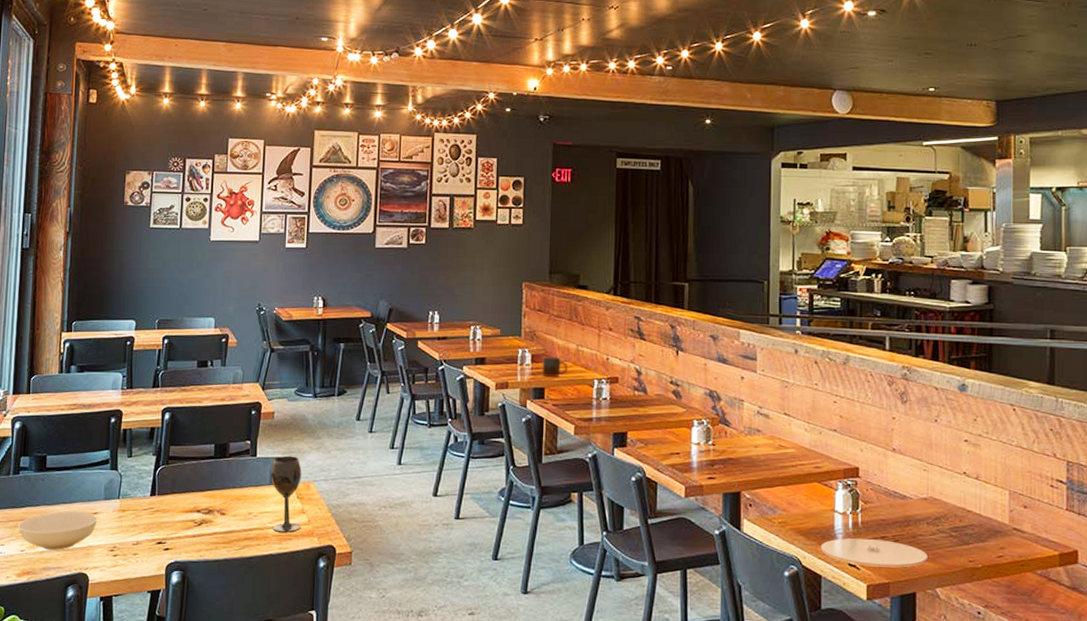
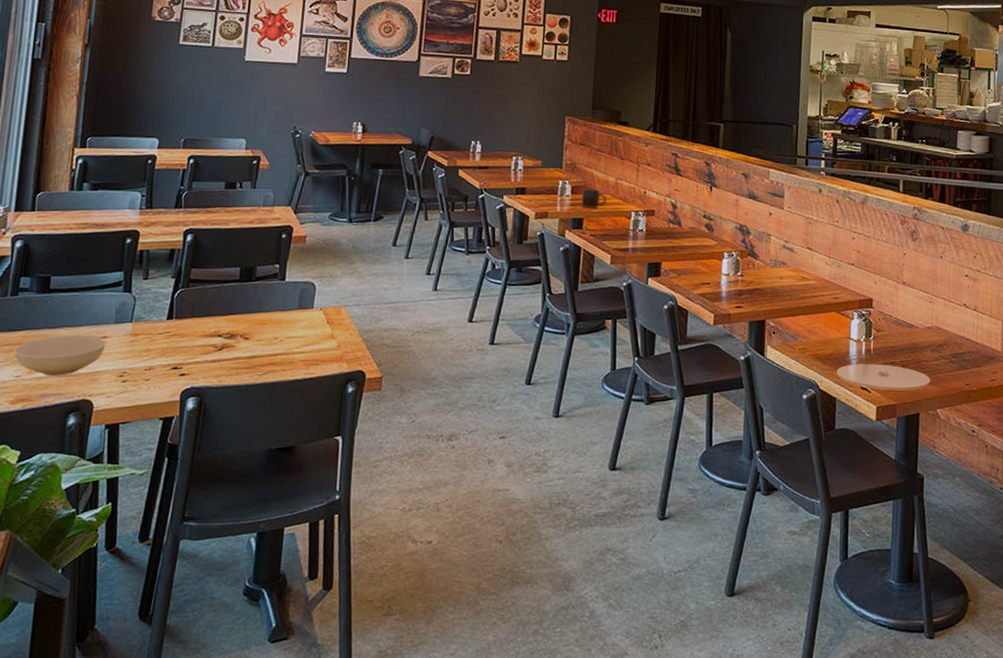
wine glass: present [271,456,302,533] -> none [300,280,333,358]

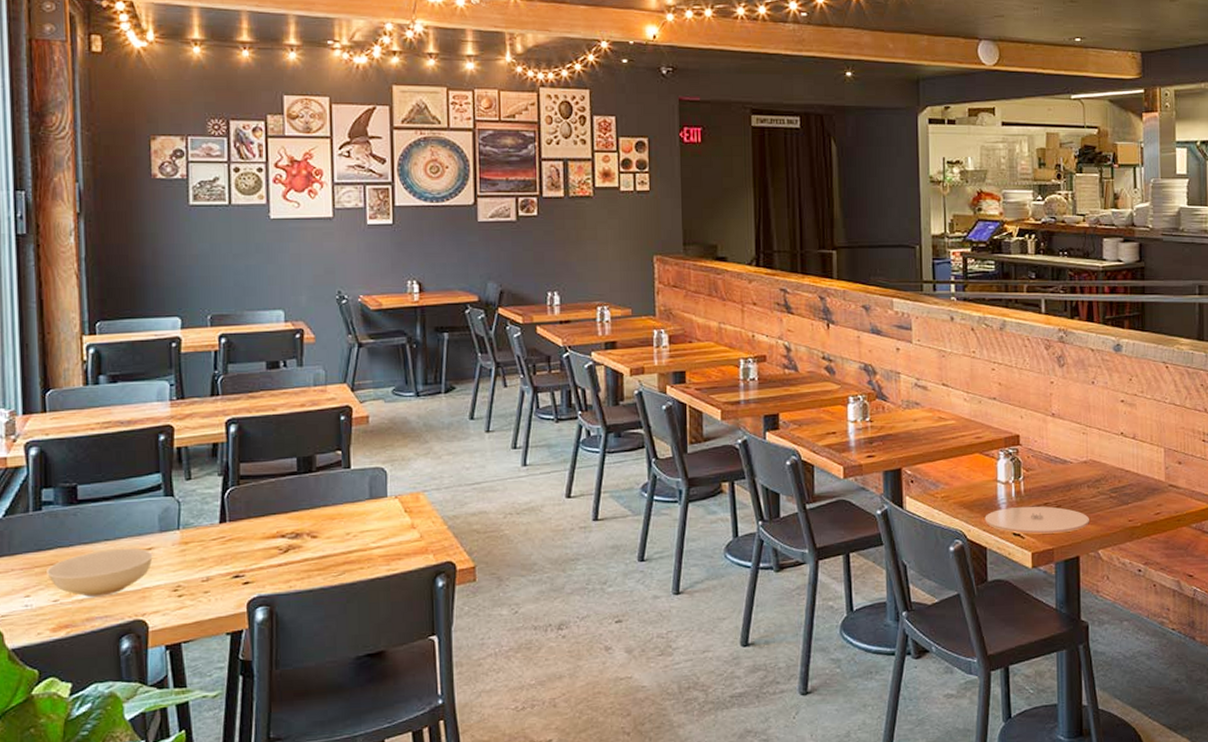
mug: present [581,188,607,208] -> none [681,336,710,359]

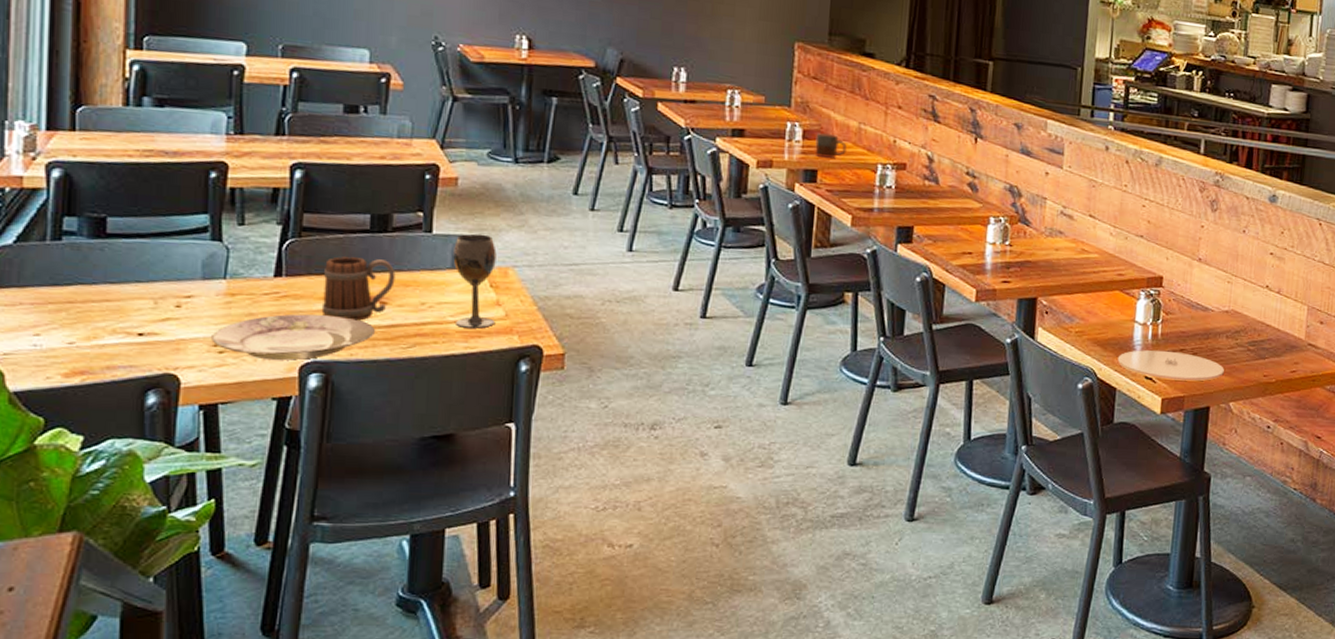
bowl: present [47,548,153,597] -> none [63,292,192,344]
plate: none [171,552,309,598] -> present [211,313,375,360]
beer mug: none [261,497,323,555] -> present [321,256,396,321]
wine glass: none [370,464,412,552] -> present [453,233,497,329]
mug: none [681,336,710,359] -> present [814,133,847,158]

